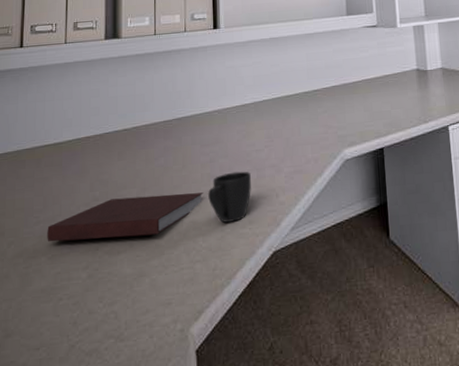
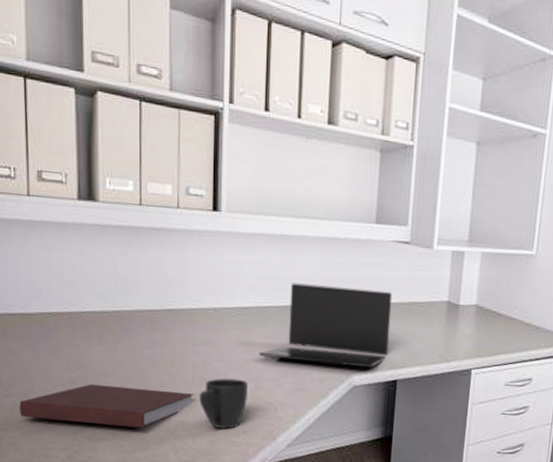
laptop: none [259,69,373,147] -> present [259,283,393,368]

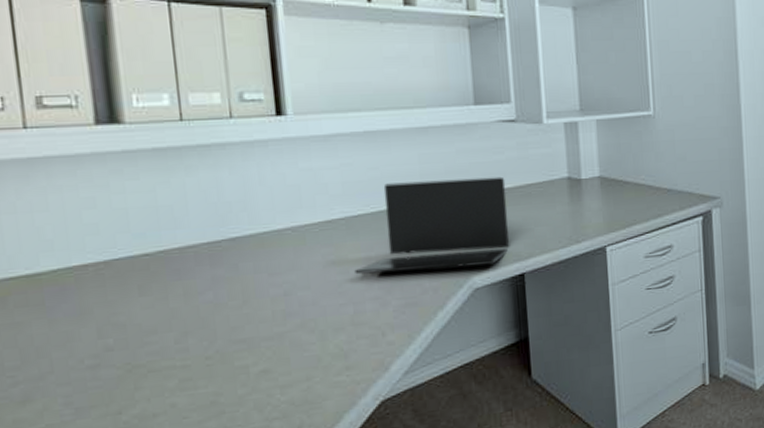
notebook: present [19,384,194,428] -> none [32,334,277,409]
mug: present [198,378,248,429] -> none [283,305,347,370]

